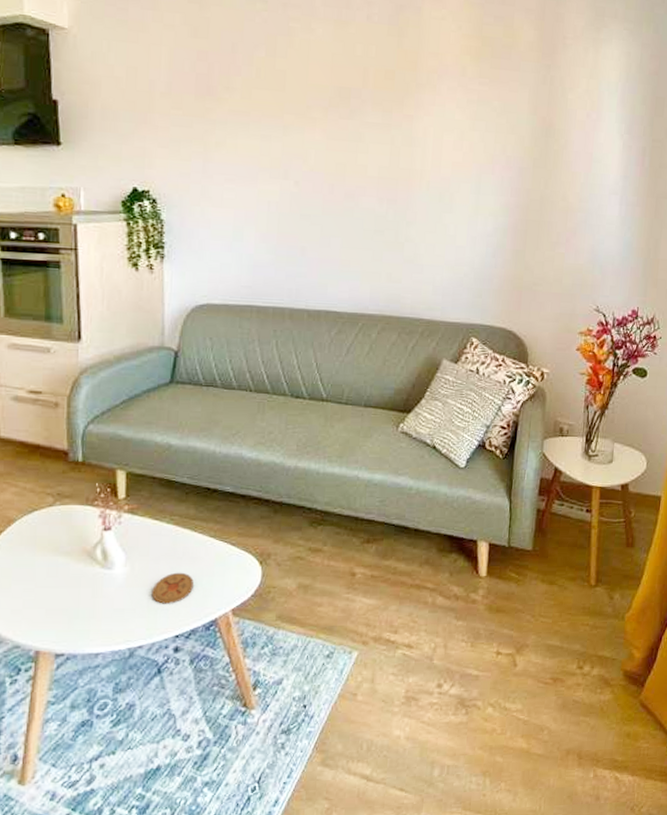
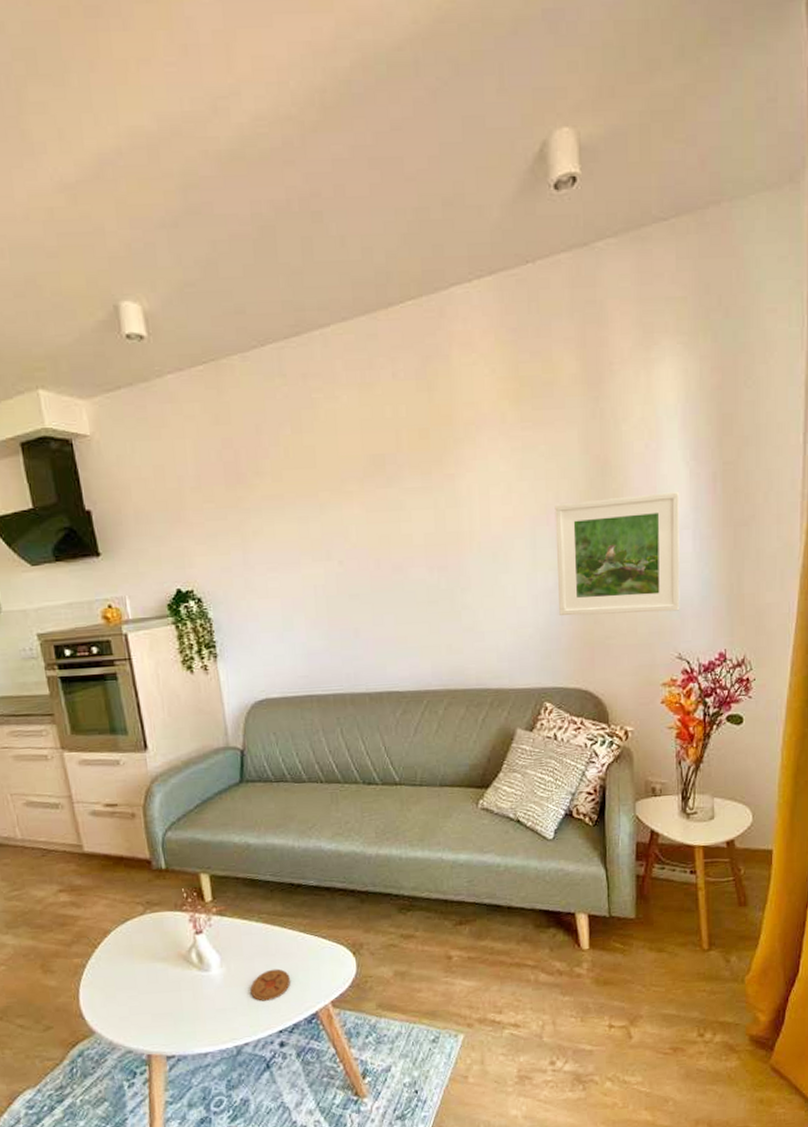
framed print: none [494,156,613,267] -> present [554,492,680,616]

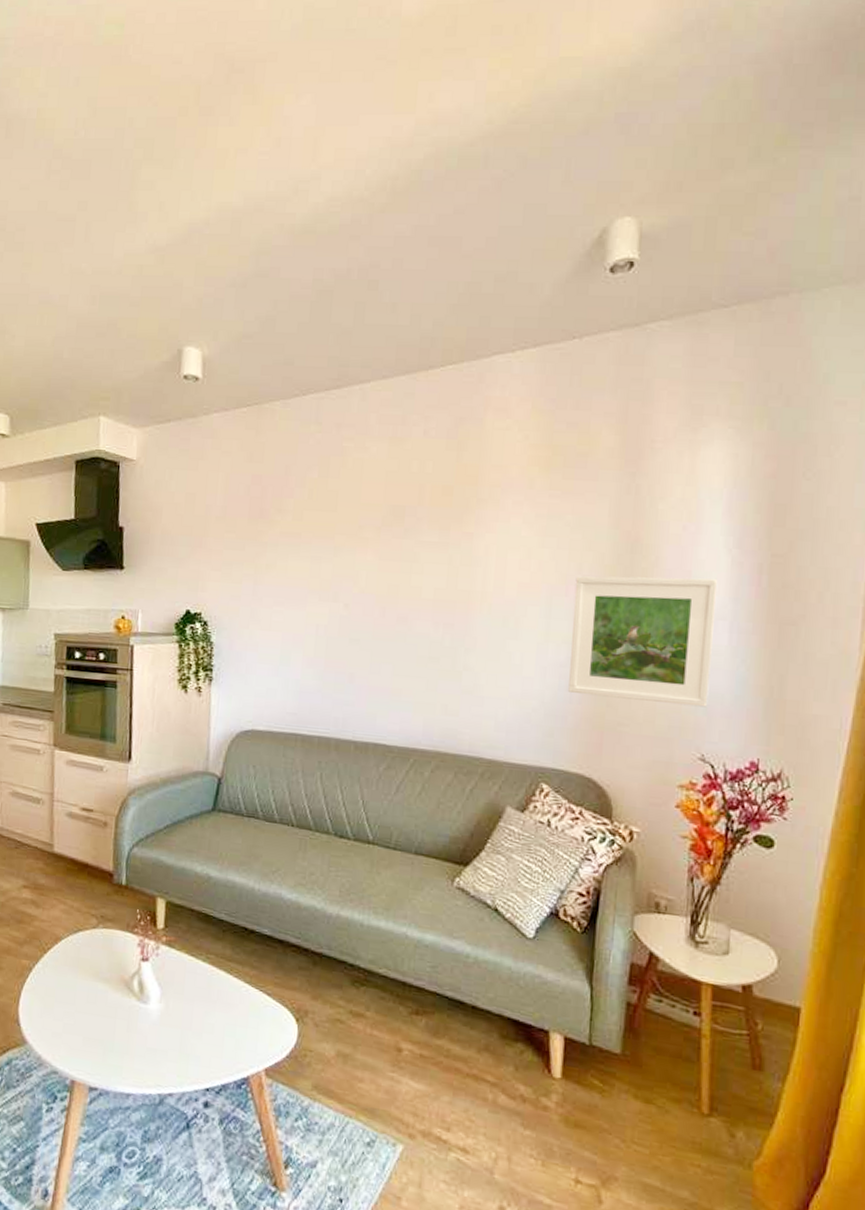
coaster: present [250,968,290,1001] -> none [184,1017,227,1052]

